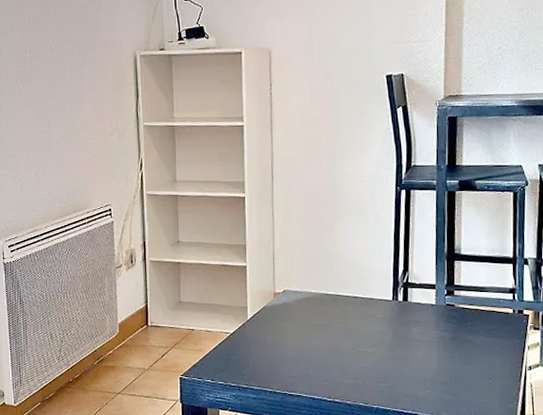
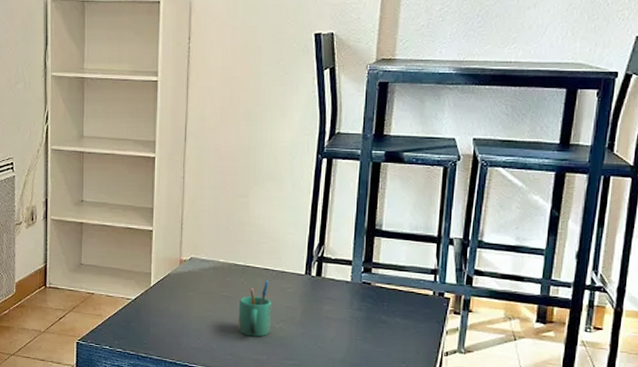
mug: none [332,308,364,362] -> present [238,281,272,337]

